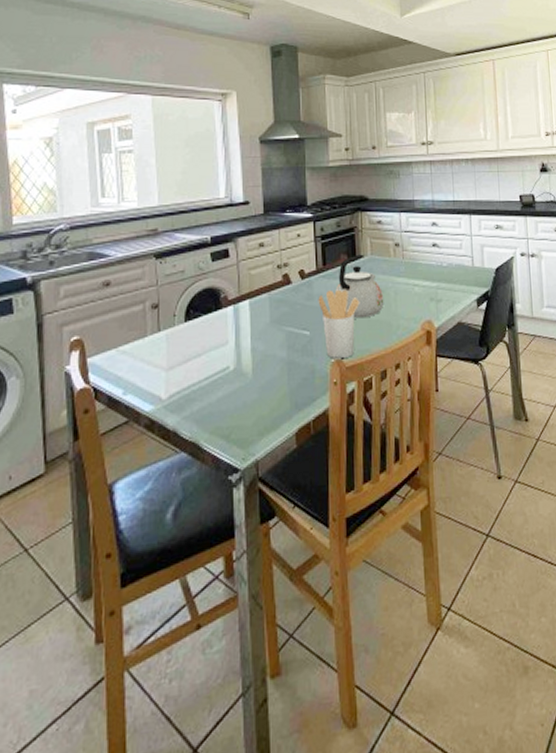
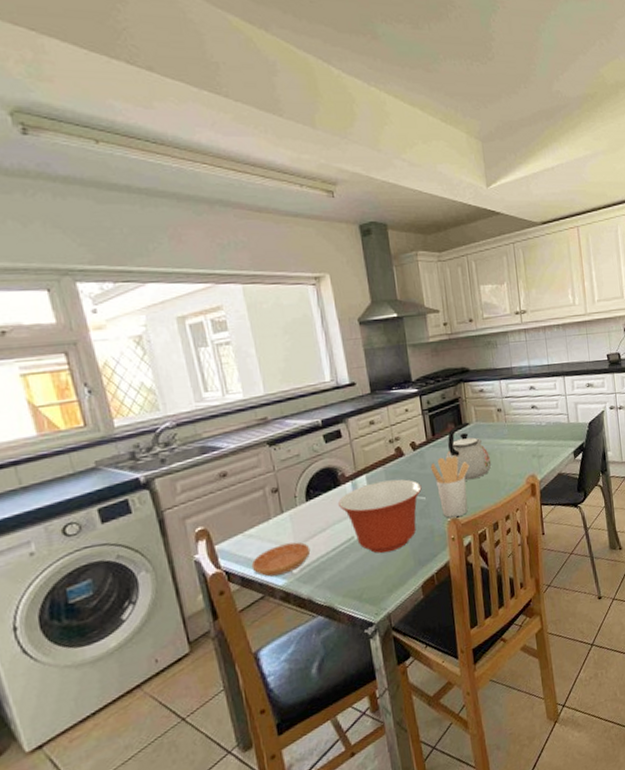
saucer: none [120,365,183,400] -> present [251,542,311,577]
mixing bowl: none [216,308,306,390] -> present [337,479,422,553]

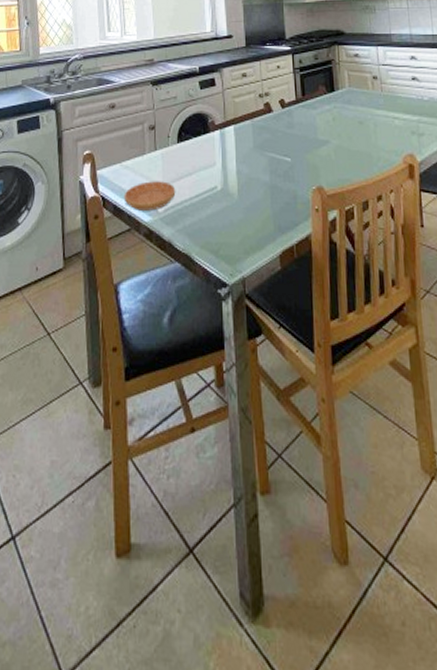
mixing bowl: present [337,479,422,553] -> none [205,135,288,211]
utensil holder: present [430,456,470,518] -> none [298,119,339,187]
kettle: present [445,422,492,481] -> none [313,86,364,148]

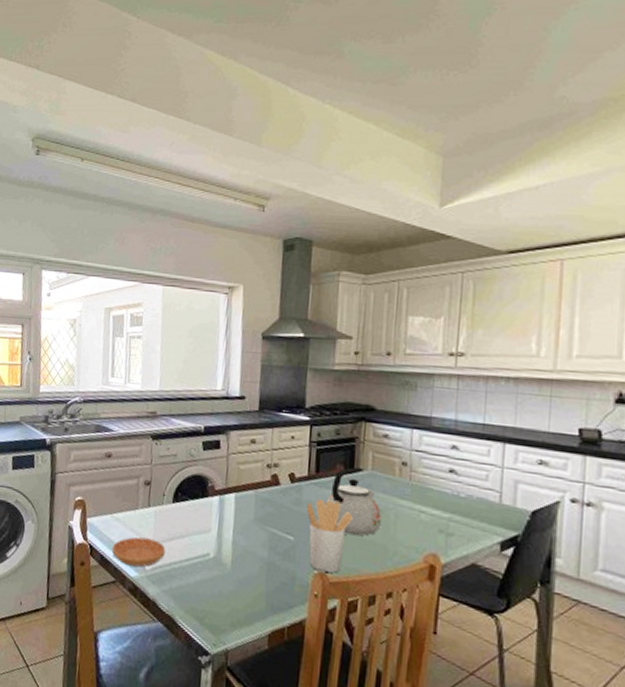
utensil holder: none [298,119,339,187] -> present [306,498,353,573]
kettle: none [313,86,364,148] -> present [324,467,382,536]

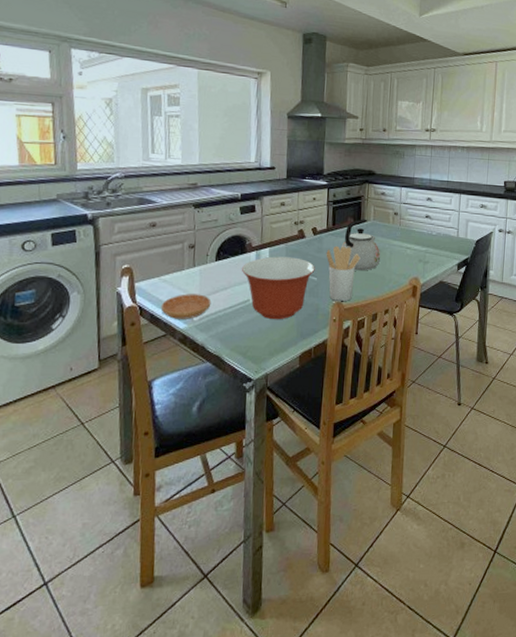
mixing bowl: none [201,504,292,584] -> present [241,256,315,320]

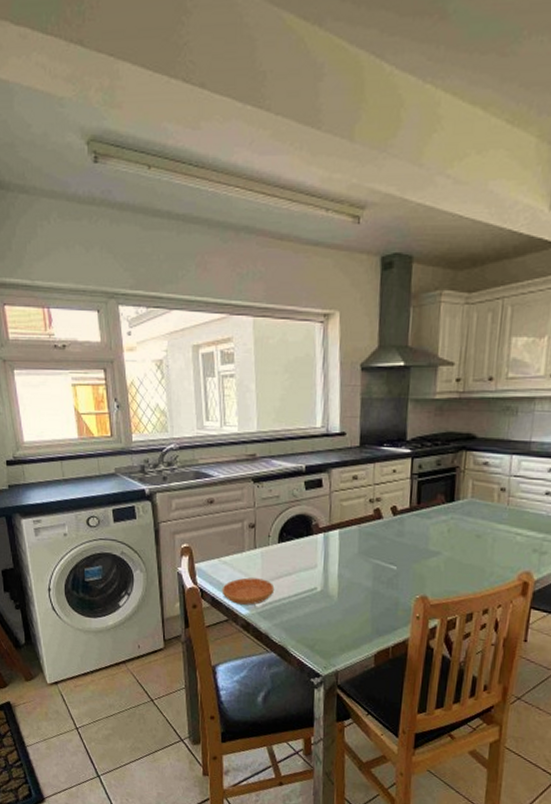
mixing bowl: present [241,256,315,320] -> none [307,539,395,613]
utensil holder: present [326,245,361,302] -> none [408,528,453,597]
kettle: present [339,219,381,271] -> none [425,496,480,561]

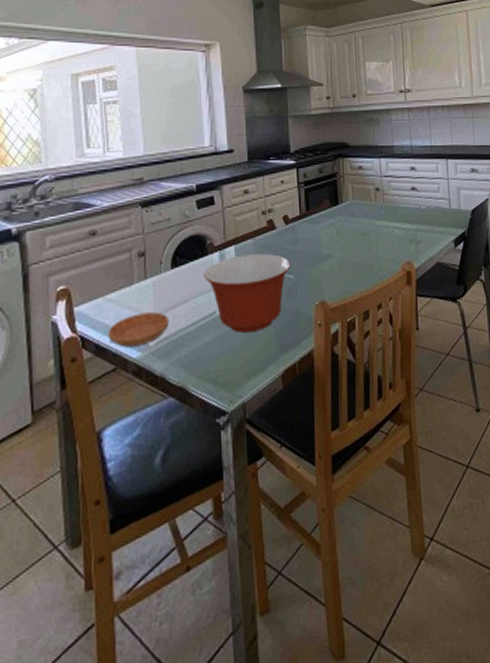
mixing bowl: none [307,539,395,613] -> present [203,253,291,334]

